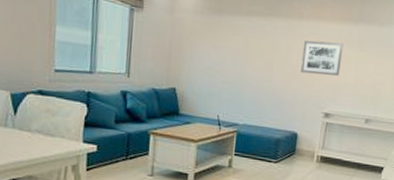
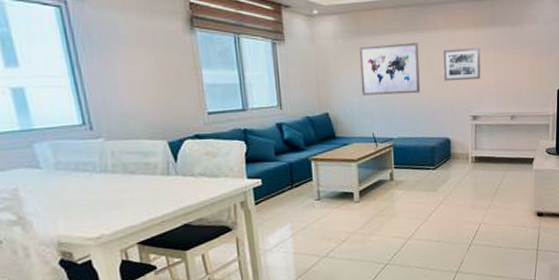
wall art: none [213,25,280,82] -> present [359,43,421,95]

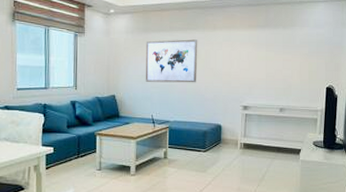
wall art: present [443,47,481,81] -> none [219,46,254,74]

